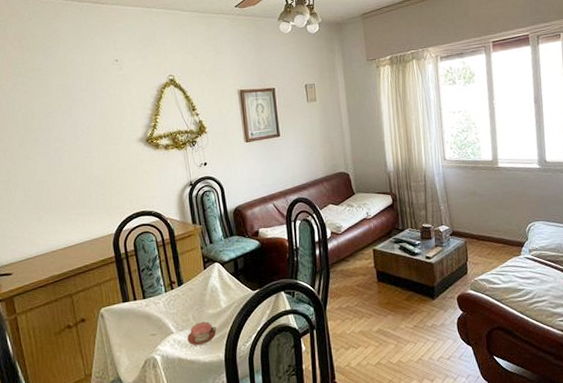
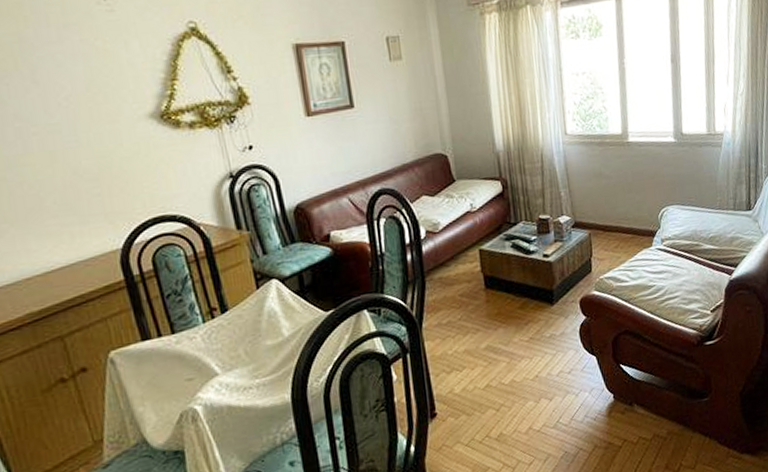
teacup: present [187,322,217,346] -> none [238,356,279,388]

